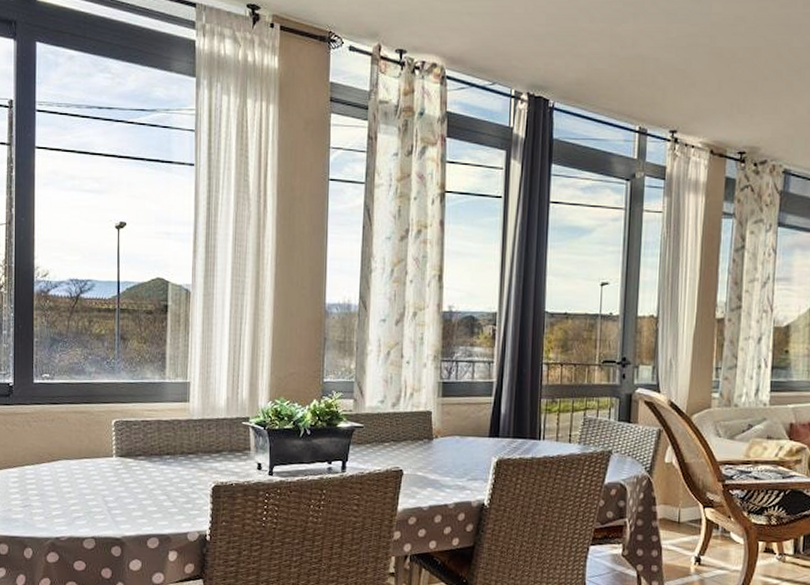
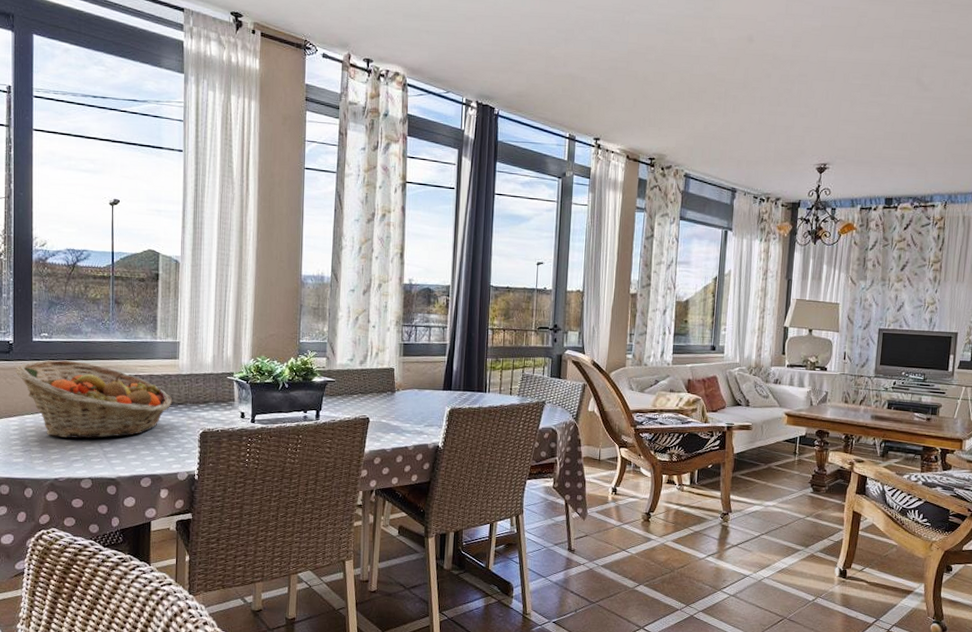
fruit basket: none [15,404,182,493] -> present [15,360,173,439]

